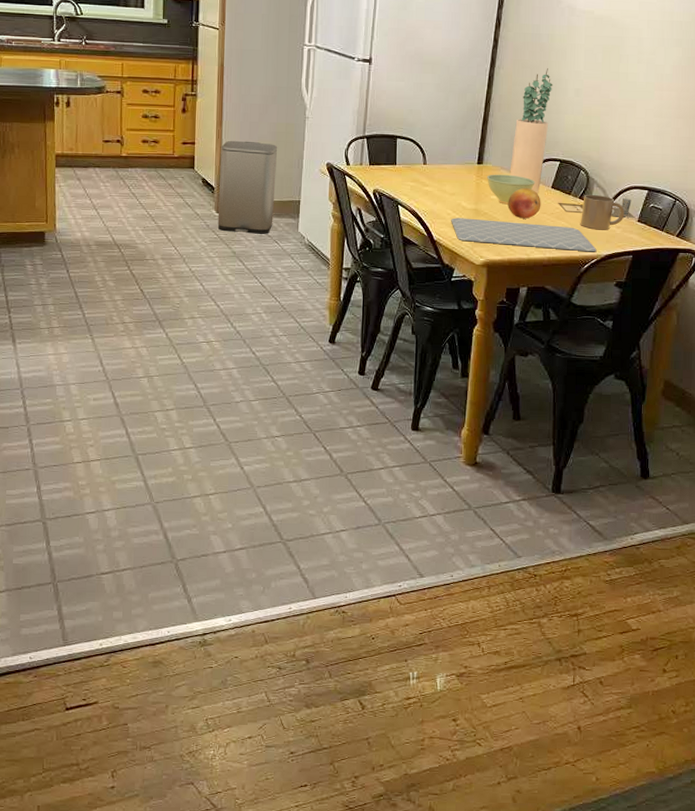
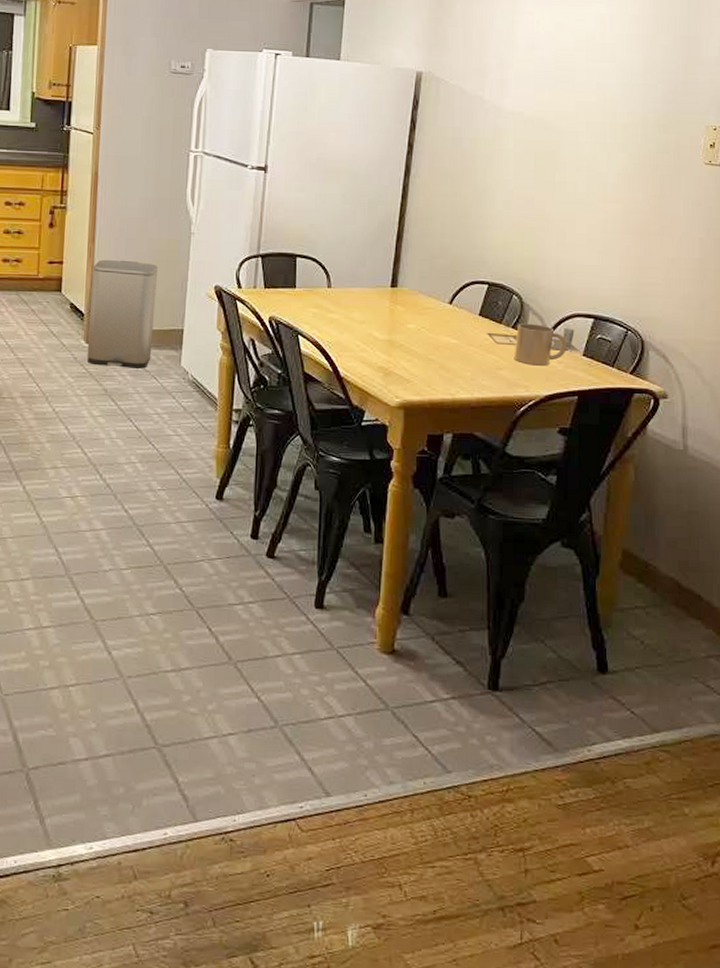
placemat: present [451,218,597,252] -> none [360,350,535,392]
bowl: present [487,174,535,205] -> none [402,299,459,335]
fruit: present [507,187,541,219] -> none [427,315,467,352]
vase: present [509,68,553,194] -> none [429,177,478,323]

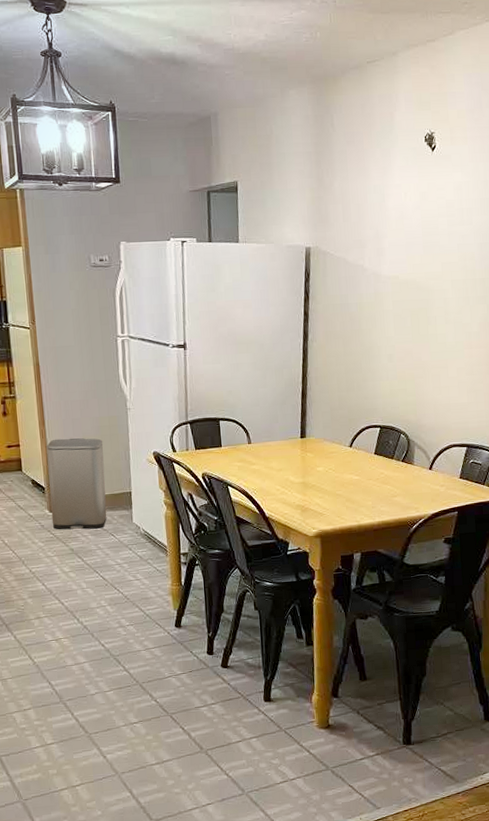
place setting: present [487,328,580,351] -> none [382,457,457,477]
mug: present [514,323,567,366] -> none [405,456,447,491]

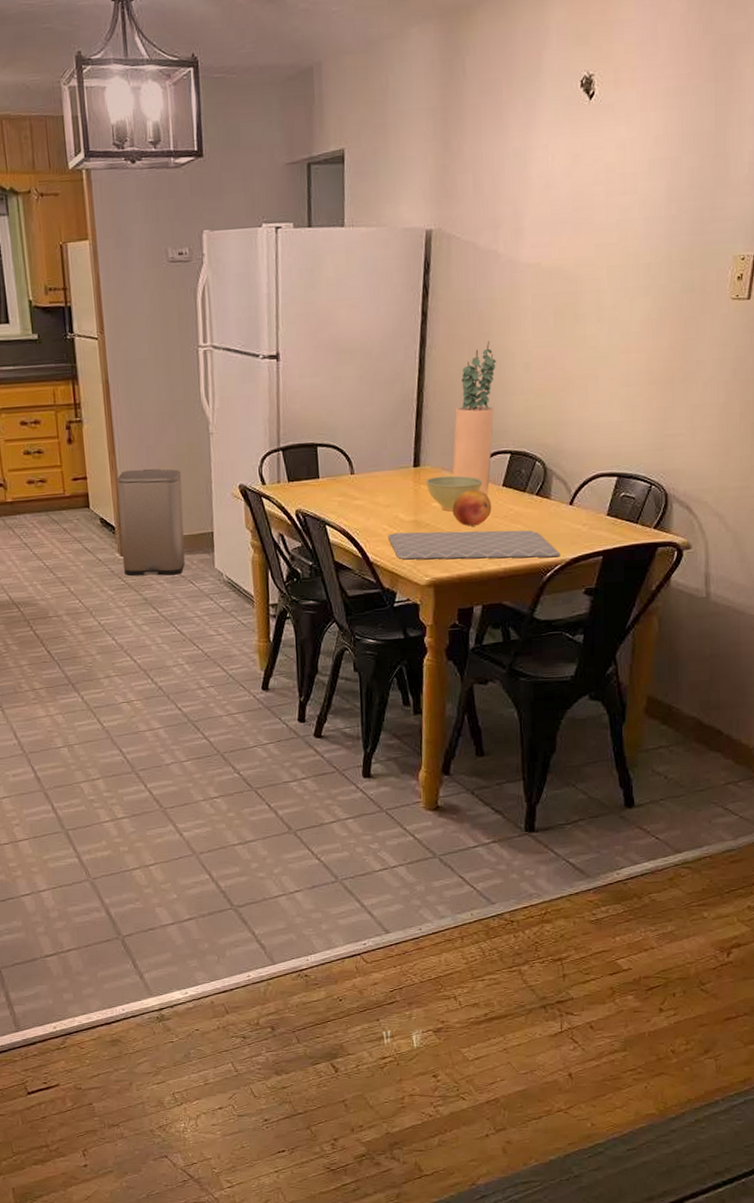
placemat: none [281,490,424,515] -> present [388,530,560,560]
bowl: none [311,445,358,475] -> present [426,475,483,512]
vase: none [332,337,366,462] -> present [452,341,497,496]
fruit: none [333,456,366,487] -> present [452,488,492,526]

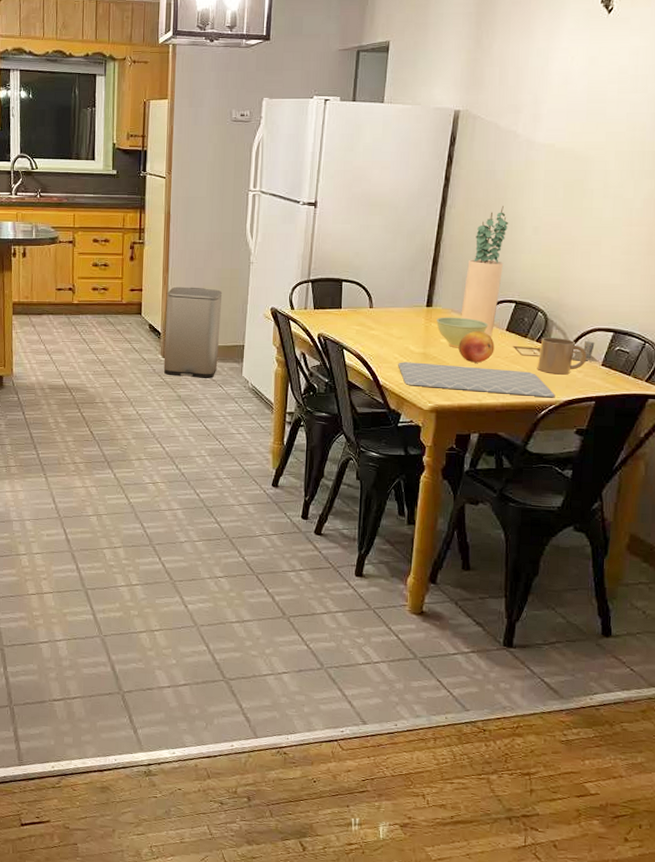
place setting: none [511,489,604,514] -> present [513,341,599,362]
mug: none [538,488,591,531] -> present [537,337,587,375]

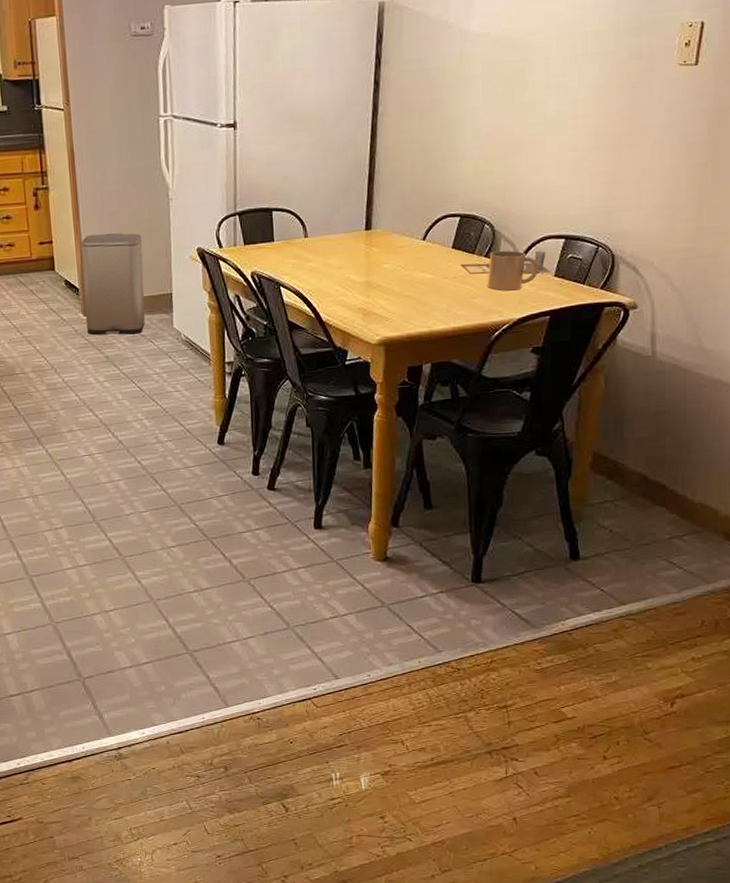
placemat: present [398,362,555,398] -> none [340,290,508,320]
bowl: present [436,317,488,348] -> none [377,238,433,273]
fruit: present [458,330,495,363] -> none [403,251,441,287]
vase: present [461,206,509,338] -> none [402,108,447,258]

